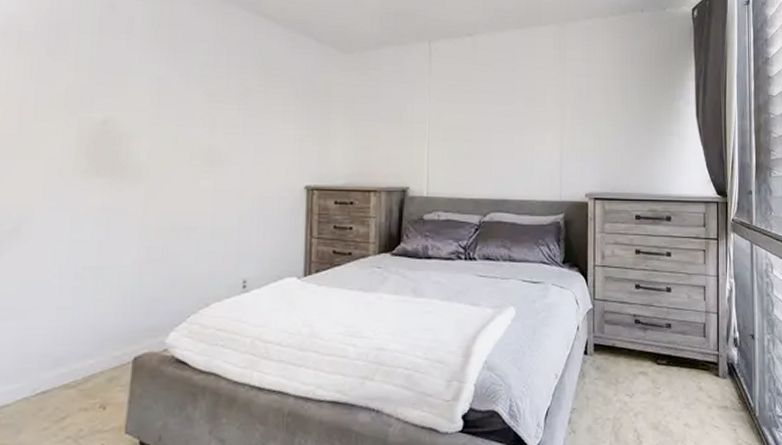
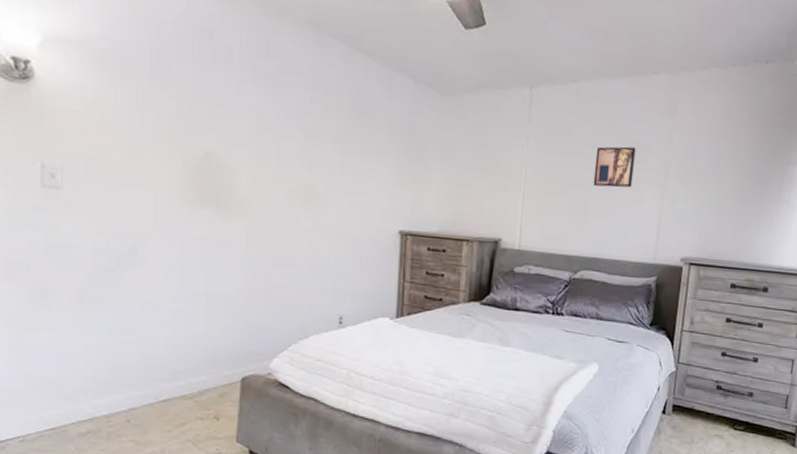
wall art: none [495,91,532,130] -> present [593,146,636,188]

